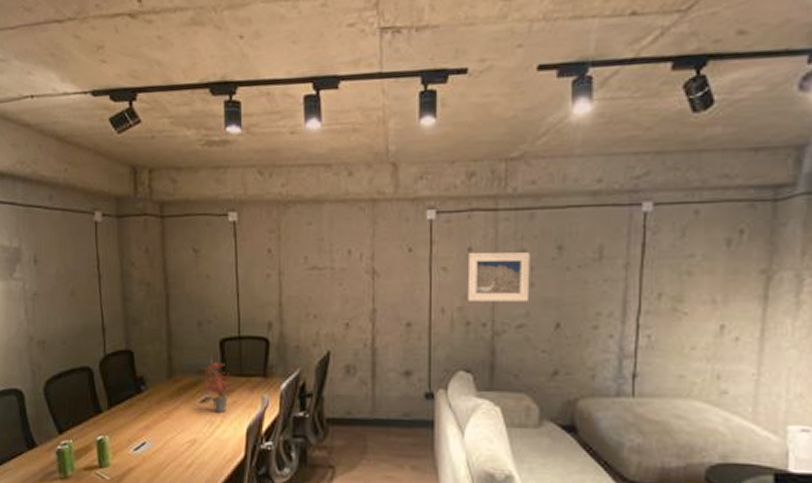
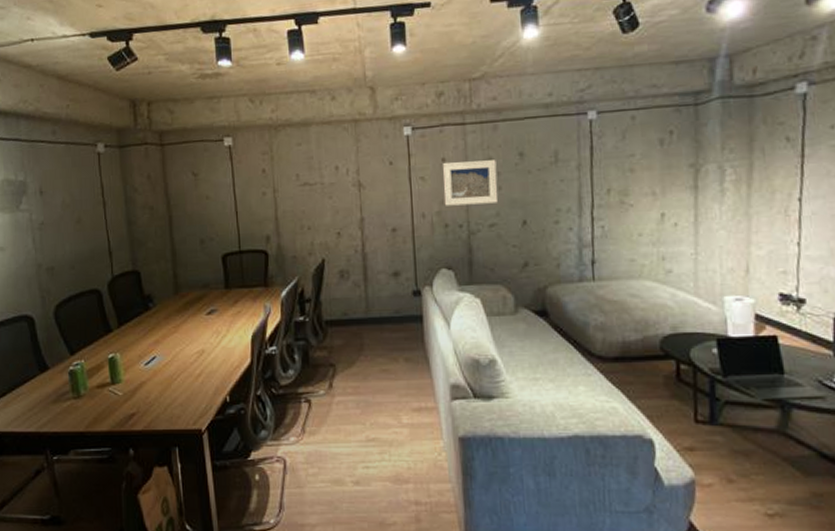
potted plant: present [201,354,234,413] -> none [206,269,237,324]

